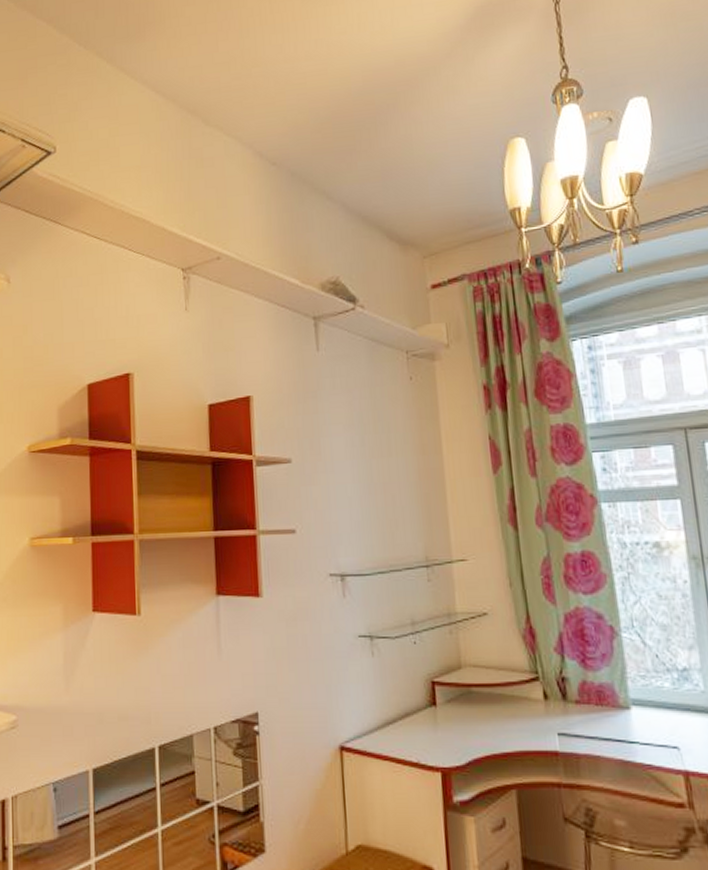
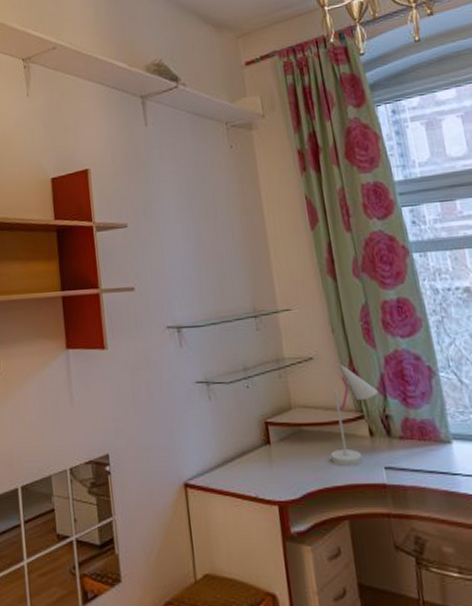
desk lamp: none [500,619,556,730] -> present [330,363,378,465]

